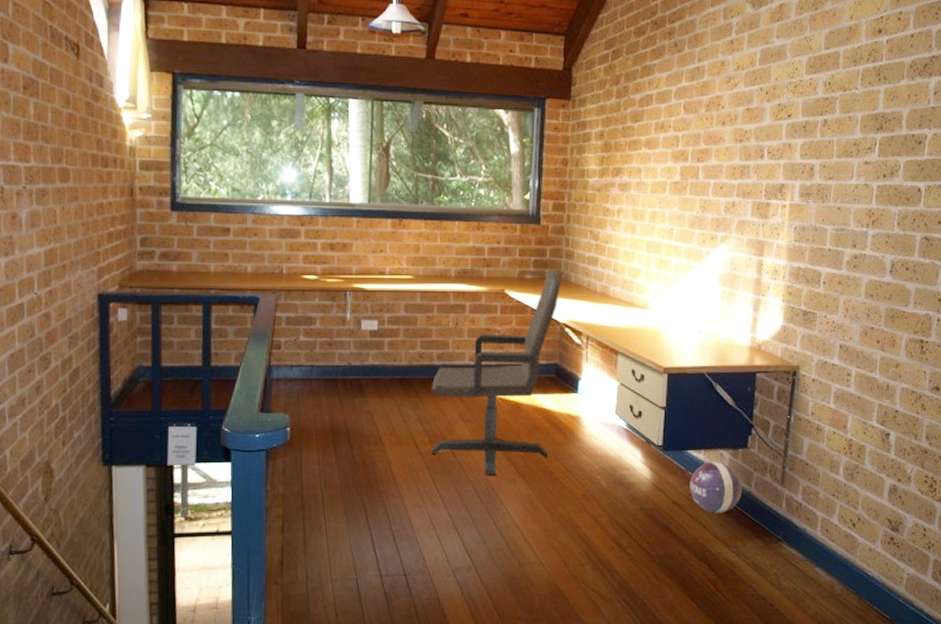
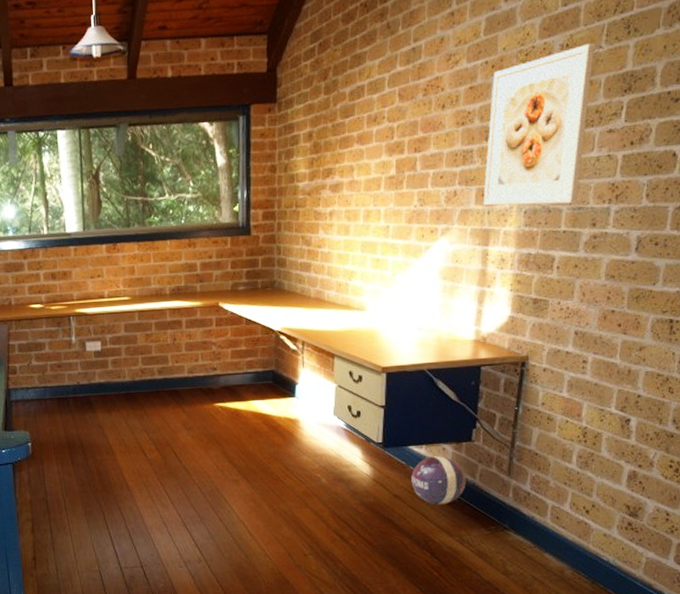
office chair: present [431,270,560,475] -> none [154,279,274,477]
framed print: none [758,84,852,224] -> present [482,43,594,206]

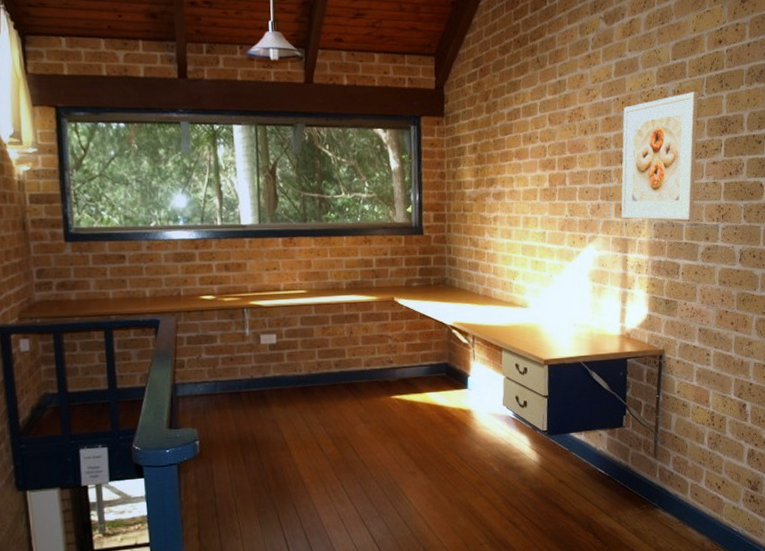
ball: present [411,456,467,505] -> none [573,441,621,488]

